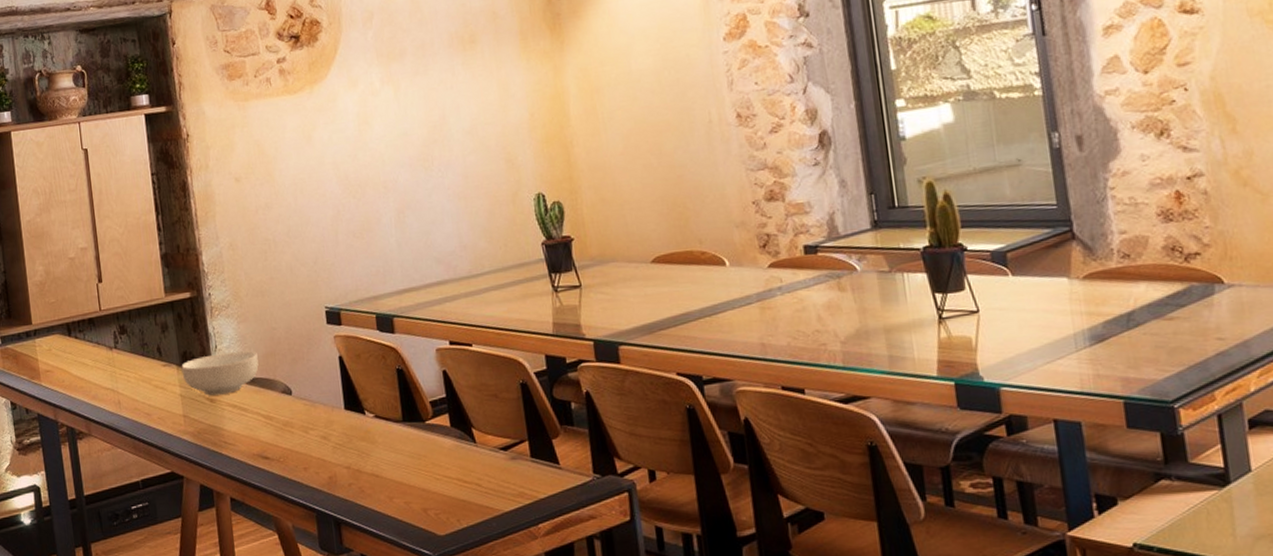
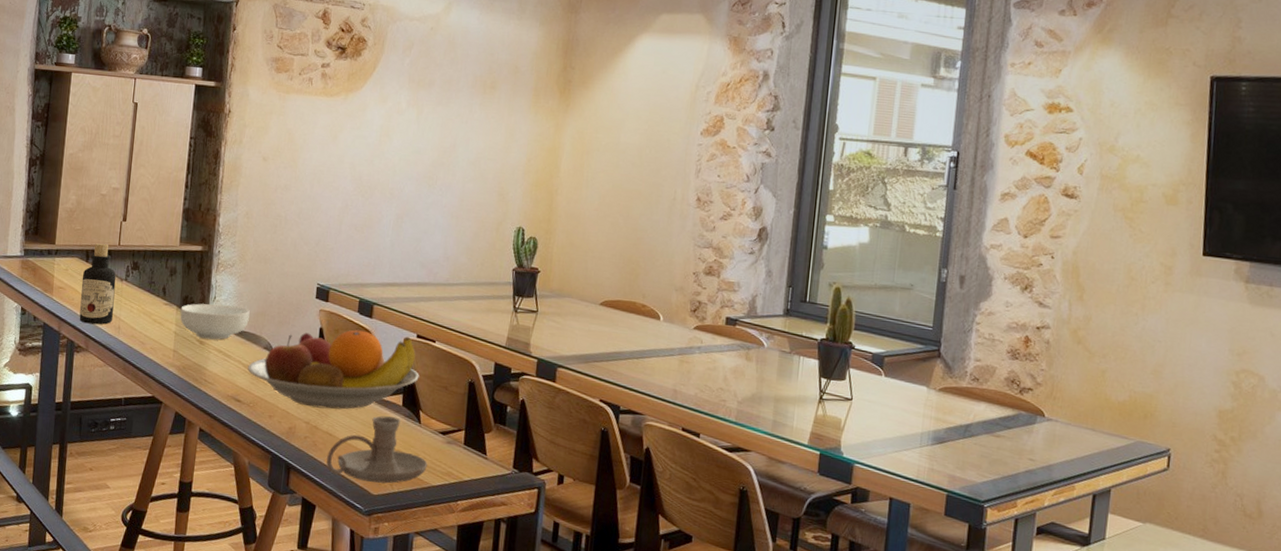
bottle: none [67,311,110,406] -> present [79,243,116,325]
fruit bowl: none [268,346,463,449] -> present [247,329,419,410]
candle holder: none [378,441,495,522] -> present [326,416,428,484]

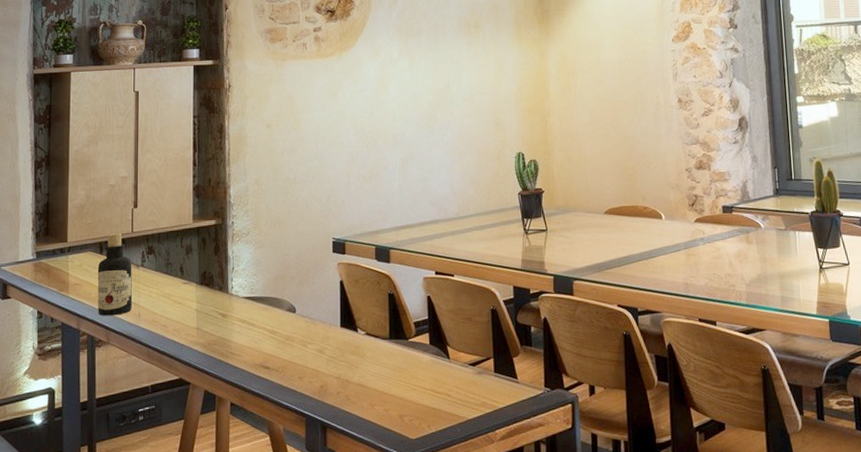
cereal bowl: present [180,303,250,340] -> none [200,273,269,311]
fruit bowl: present [247,329,419,410] -> none [273,275,442,361]
candle holder: present [326,416,428,484] -> none [362,357,461,427]

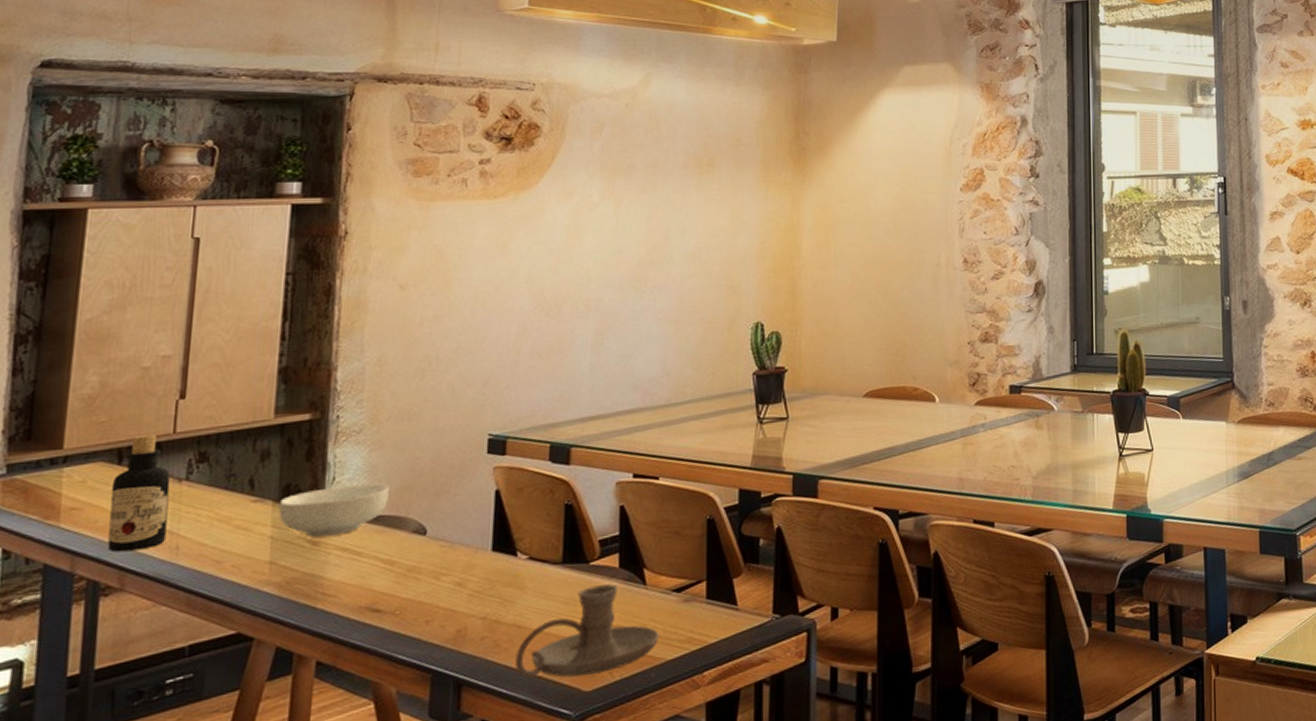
cereal bowl: none [200,273,269,311] -> present [278,484,389,537]
candle holder: none [362,357,461,427] -> present [515,584,659,678]

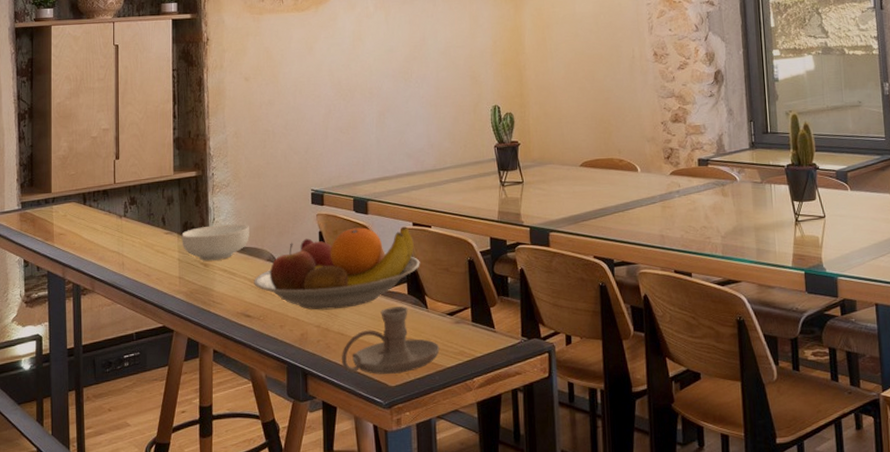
bottle: present [107,433,171,553] -> none [81,183,115,265]
fruit bowl: none [389,479,640,597] -> present [254,226,420,310]

